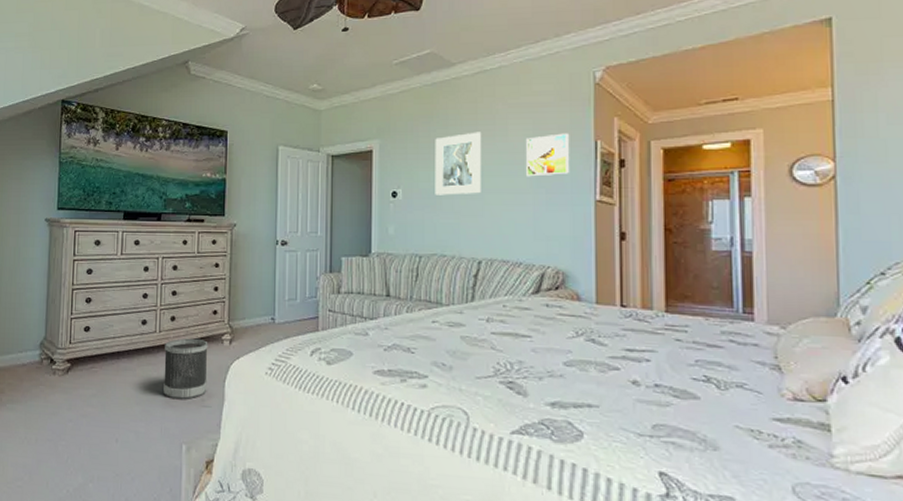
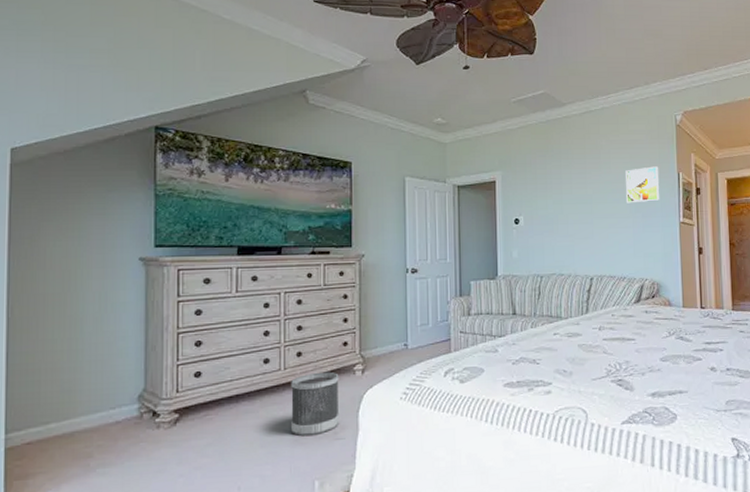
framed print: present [435,132,481,195] -> none [551,164,591,221]

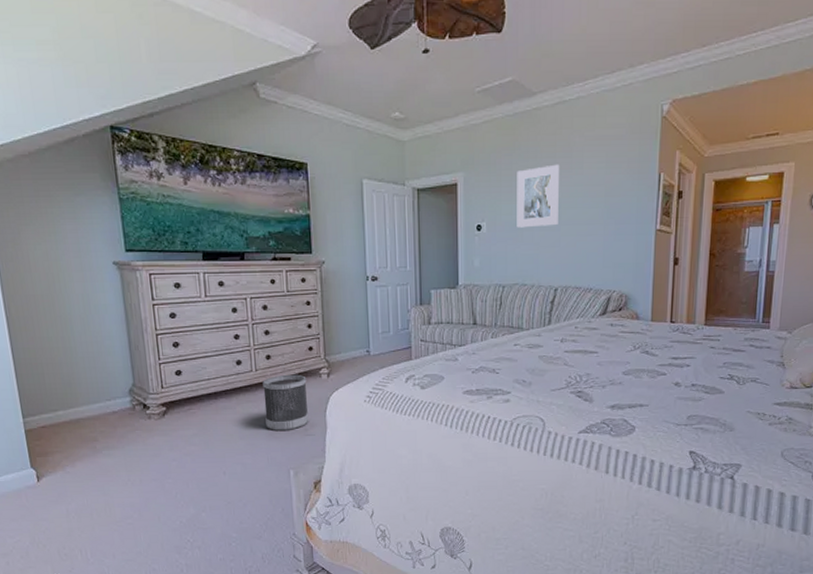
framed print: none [551,164,591,221] -> present [517,164,559,228]
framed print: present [626,166,660,203] -> none [599,166,638,209]

